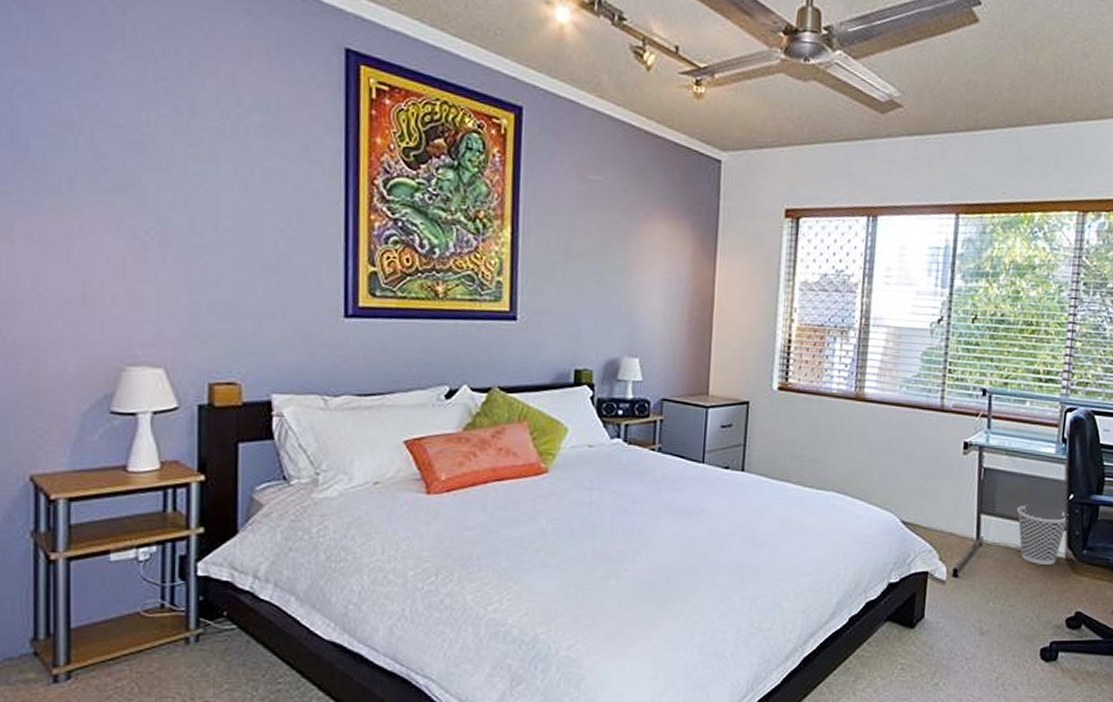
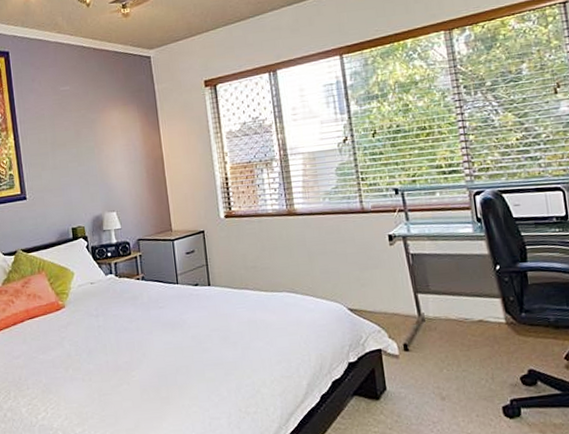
wastebasket: present [1017,504,1069,565] -> none [450,280,500,331]

